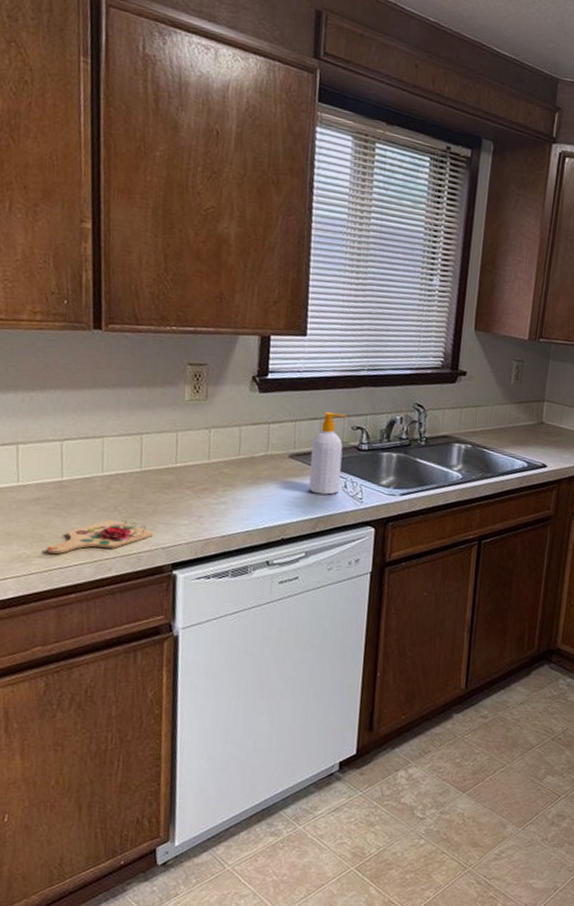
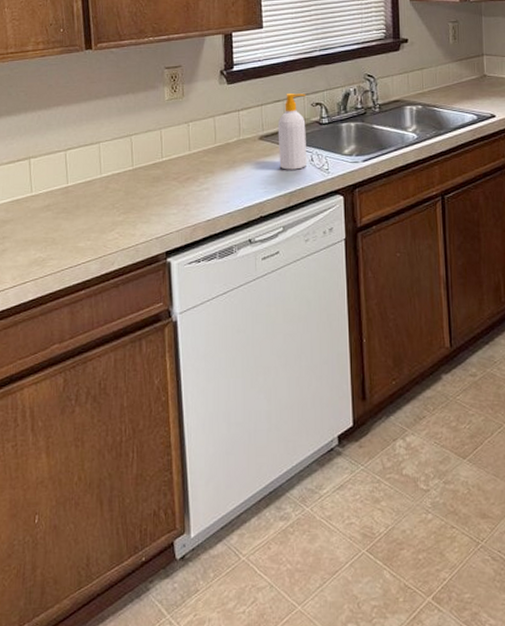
cutting board: present [46,519,154,554] -> none [58,215,148,254]

